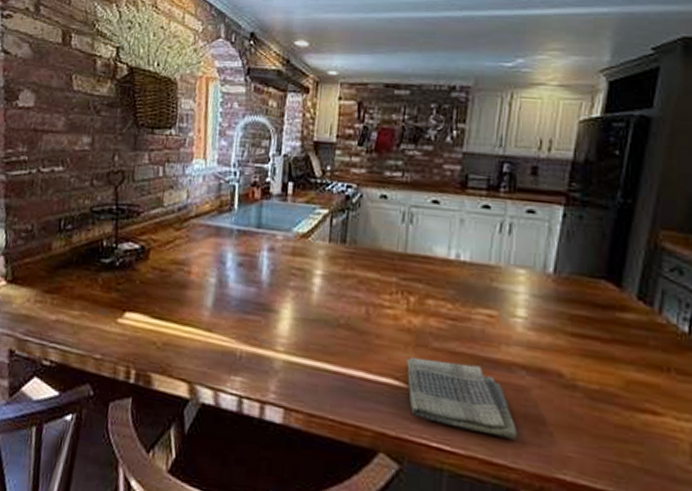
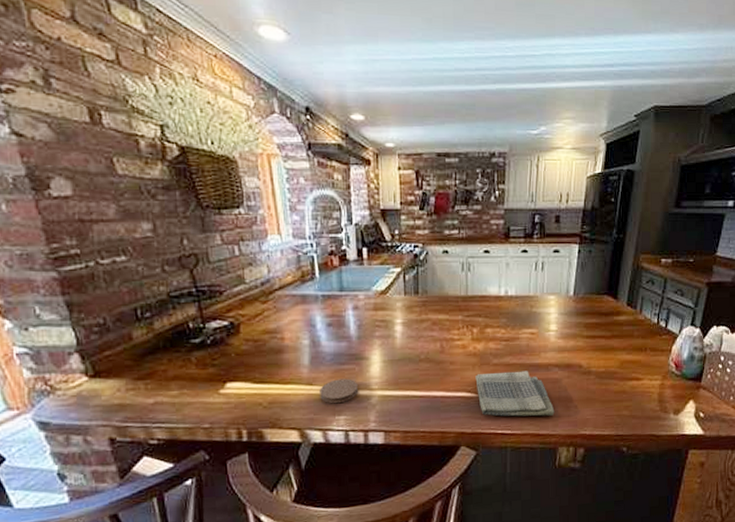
coaster: none [217,330,262,361] -> present [320,378,359,404]

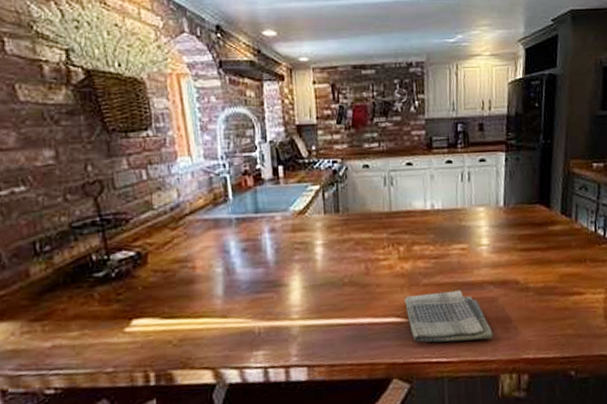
coaster: present [320,378,359,404] -> none [235,308,278,338]

